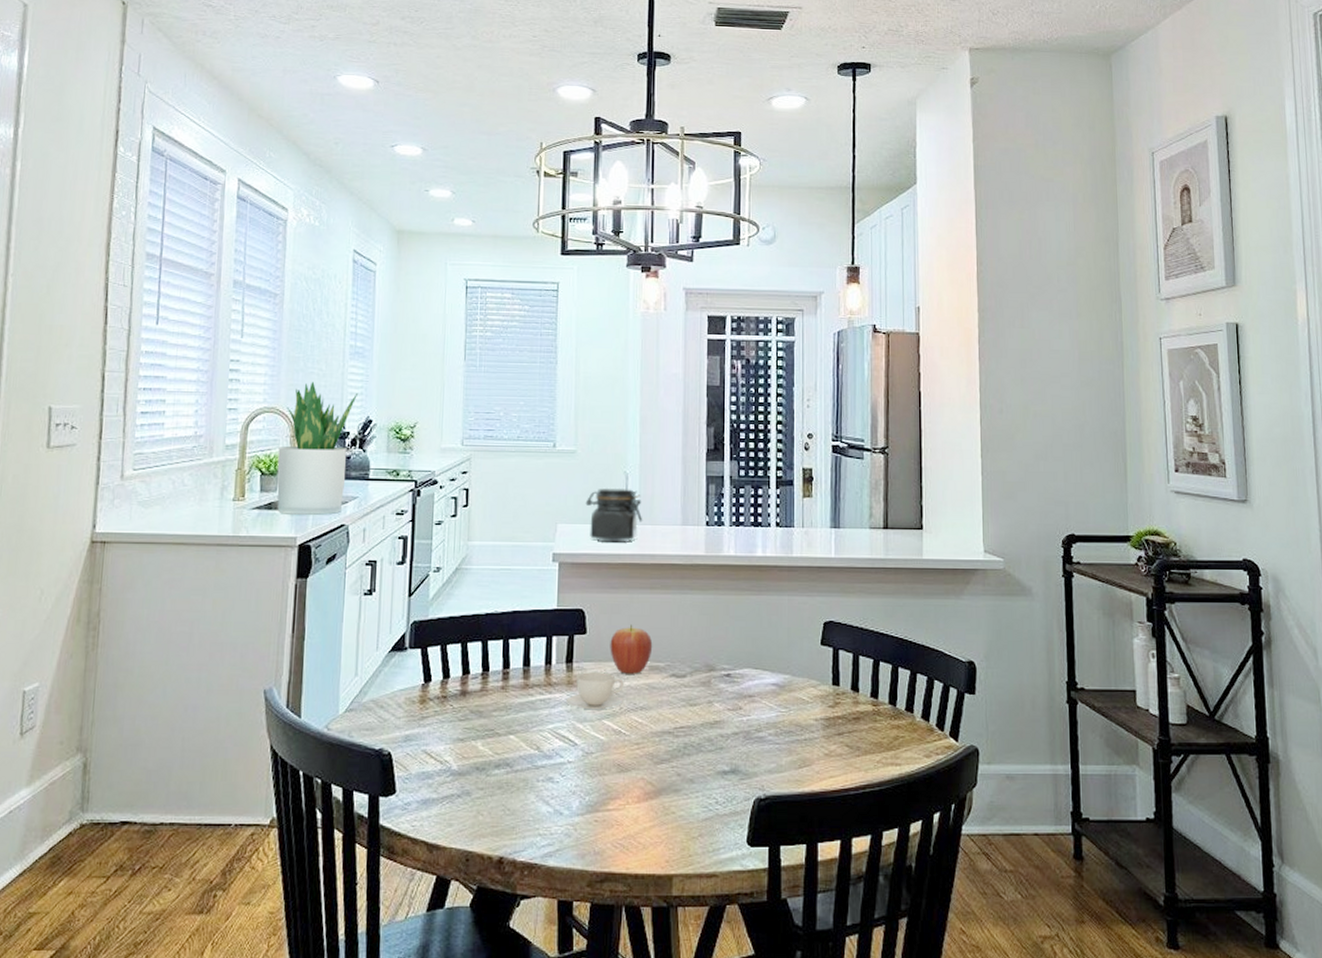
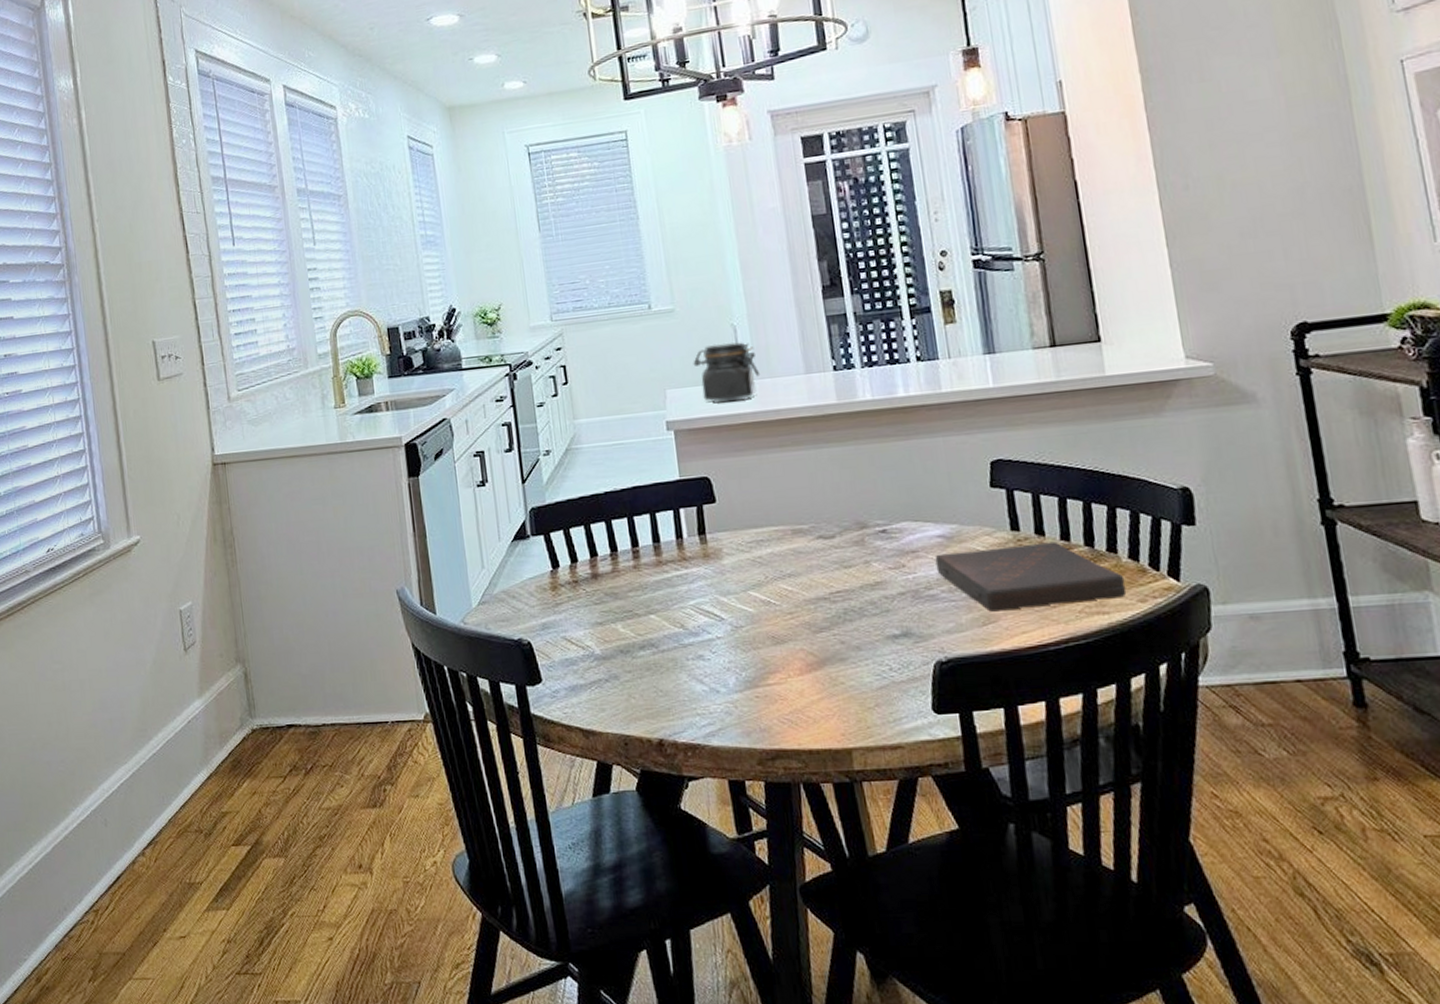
planter: present [276,382,359,516] -> none [368,279,441,416]
teacup: present [566,672,624,710] -> none [705,541,768,582]
fruit: present [610,624,653,674] -> none [743,487,793,541]
book: none [767,698,916,756] -> present [935,541,1127,612]

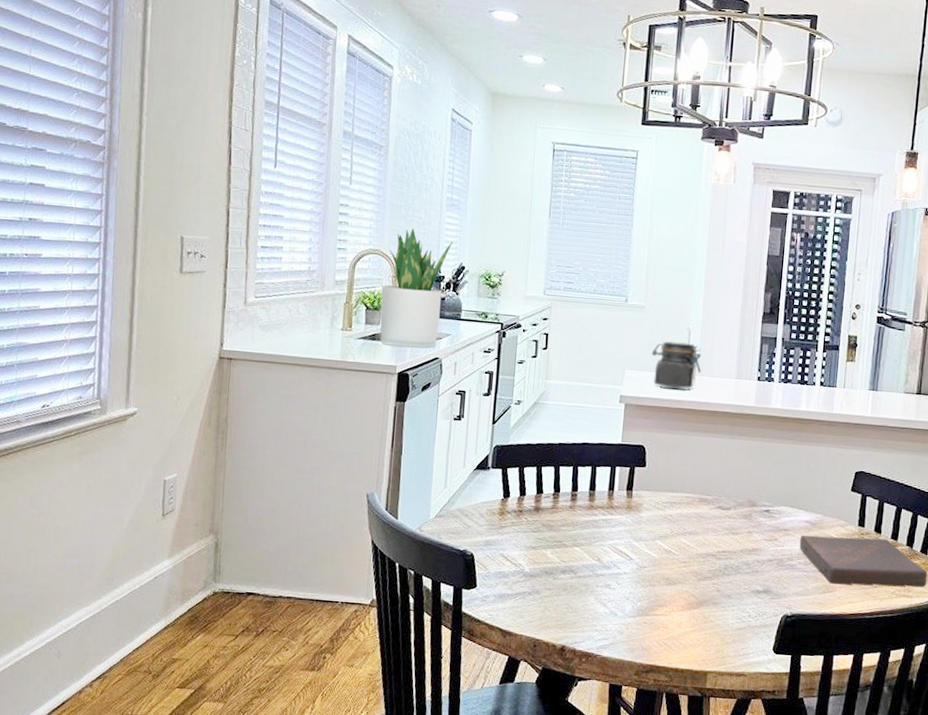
planter: none [368,279,441,416] -> present [379,229,454,349]

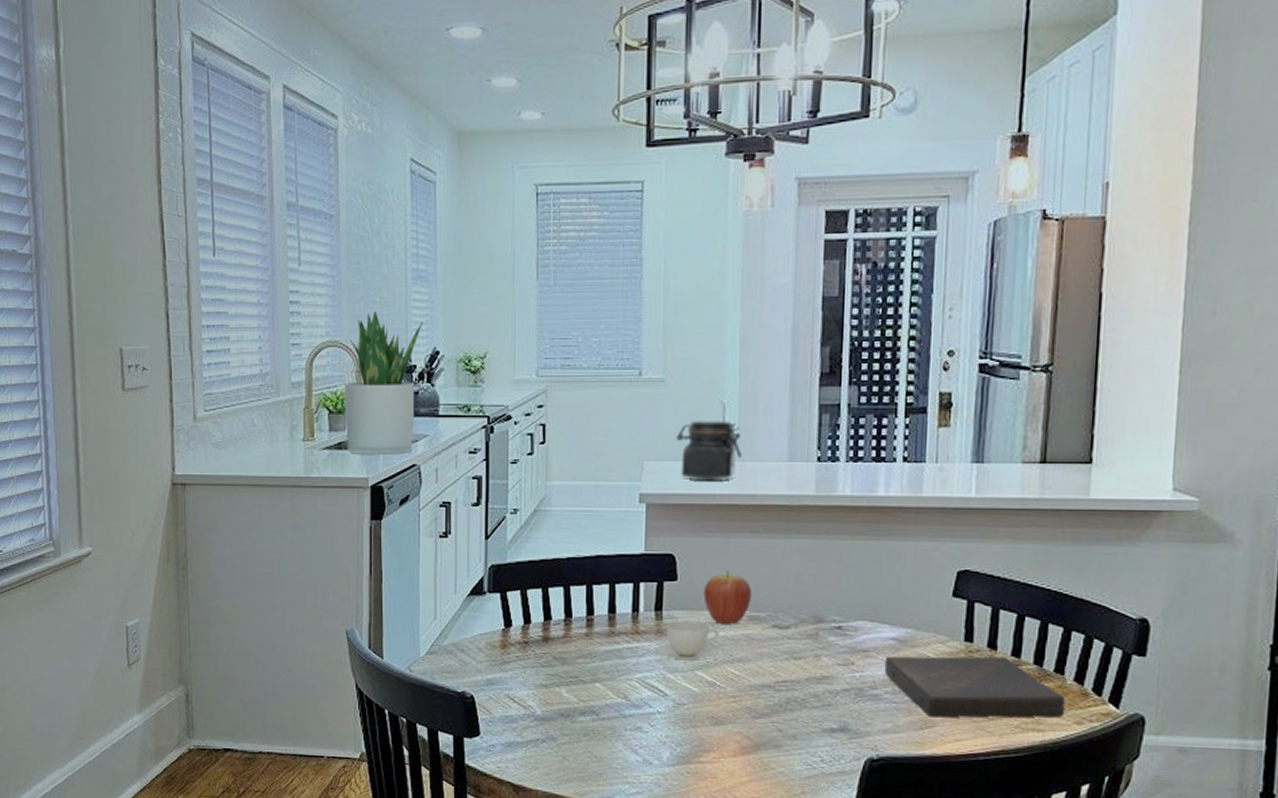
teacup: none [625,499,676,532] -> present [655,621,719,661]
fruit: none [665,461,704,504] -> present [703,571,752,624]

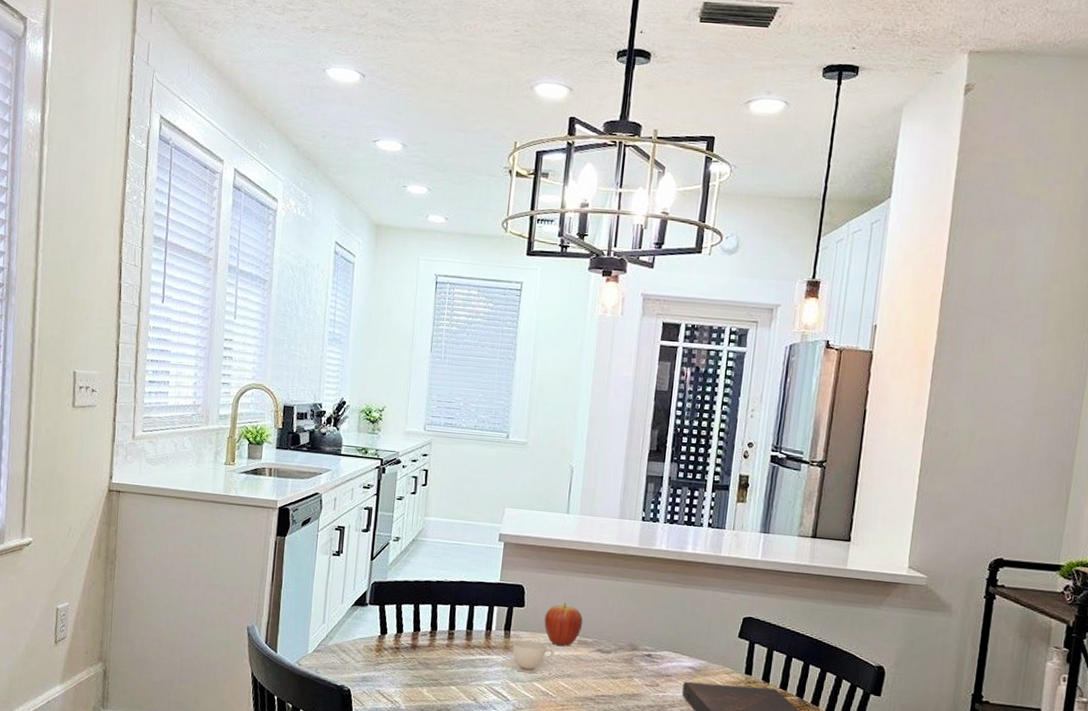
planter: present [344,312,424,456] -> none [261,363,335,484]
jar: present [676,420,743,481] -> none [532,478,584,530]

